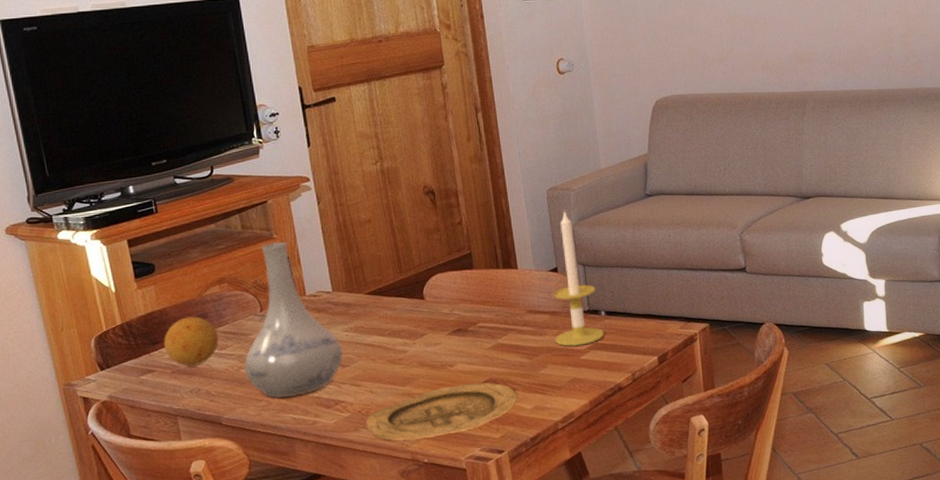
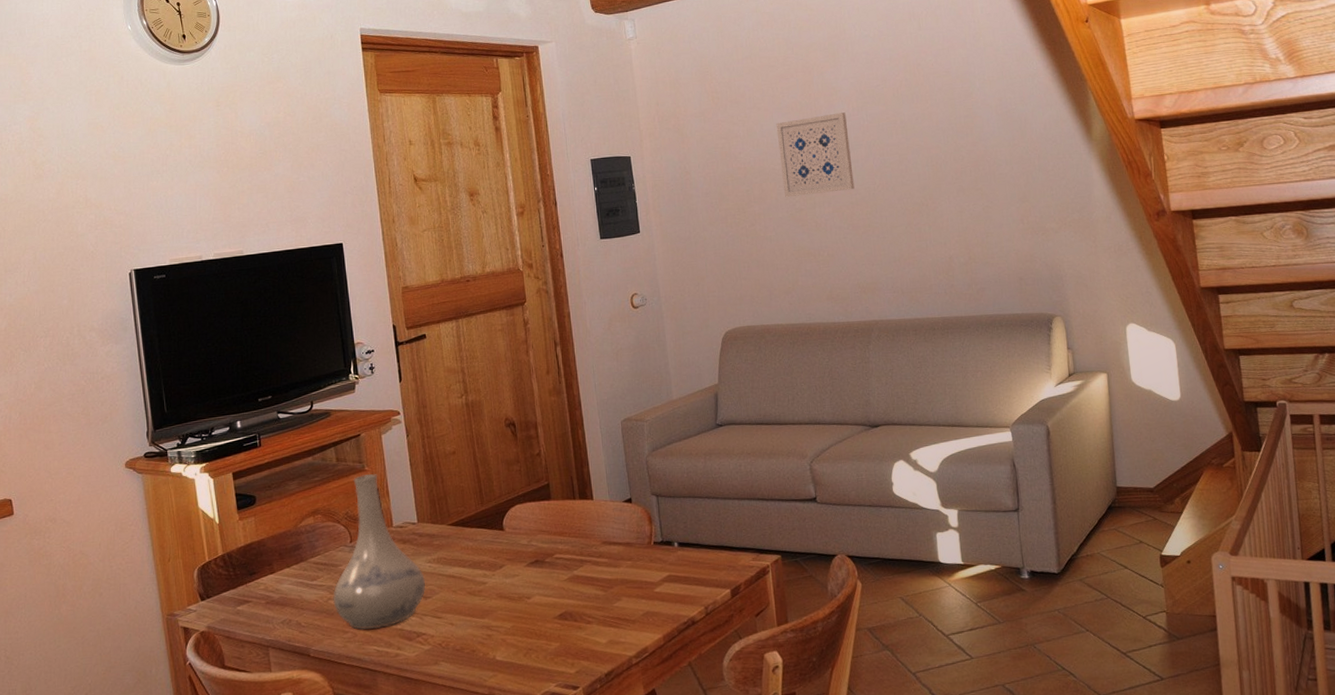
fruit: present [164,316,219,366] -> none [260,547,310,597]
plate: present [366,382,518,441] -> none [445,615,592,675]
candle: present [553,209,605,346] -> none [627,440,678,579]

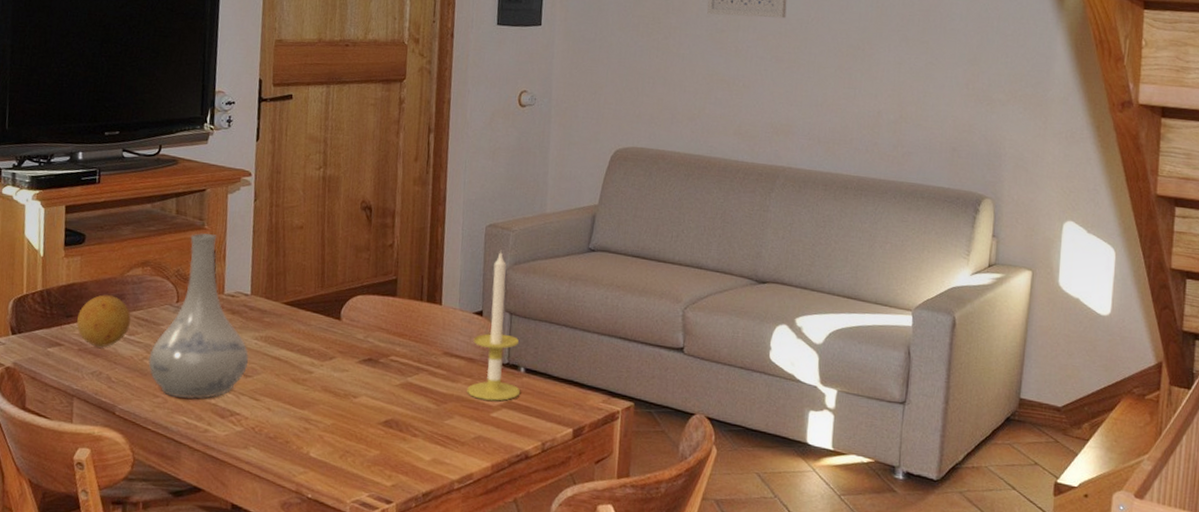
fruit: none [260,547,310,597] -> present [76,294,131,347]
candle: none [627,440,678,579] -> present [467,250,521,401]

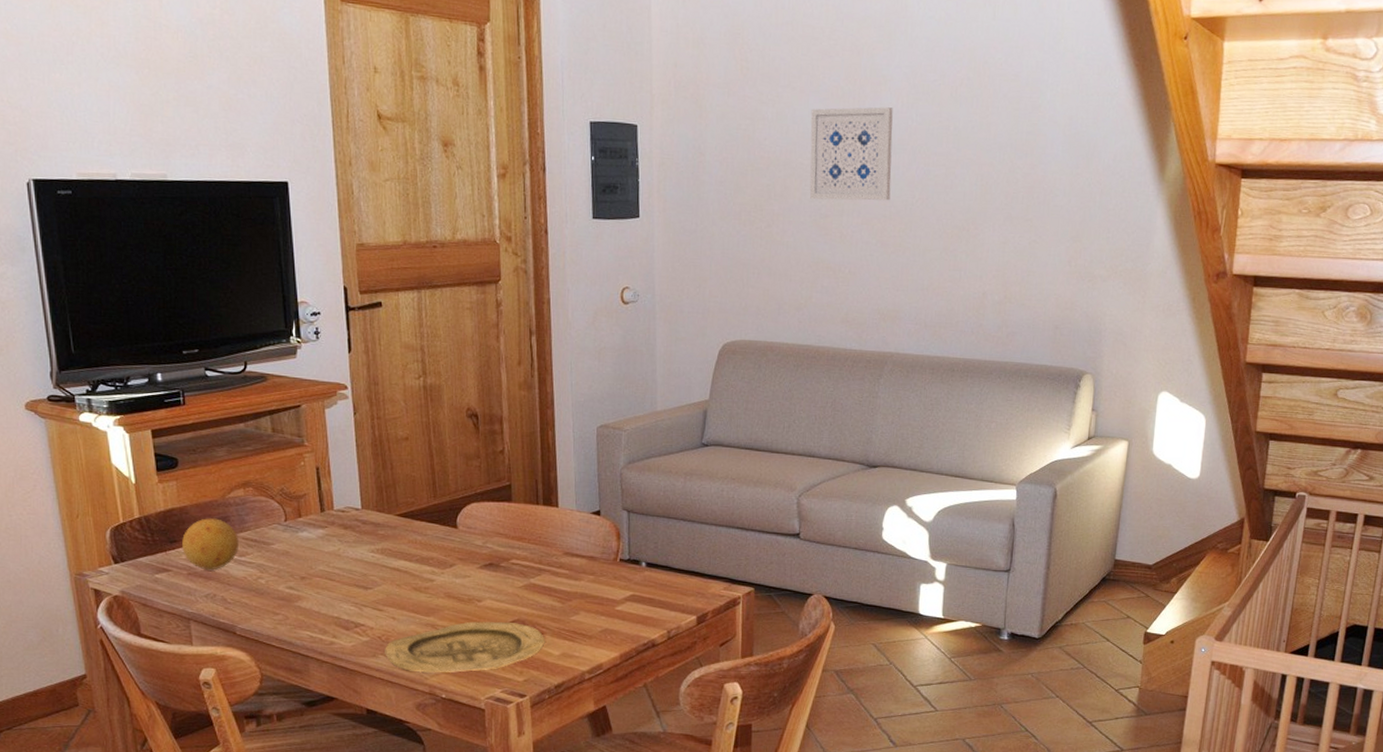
vase: present [148,233,250,399] -> none [263,450,368,614]
plate: none [256,418,417,471] -> present [385,621,545,673]
candle: present [467,250,521,401] -> none [590,450,644,595]

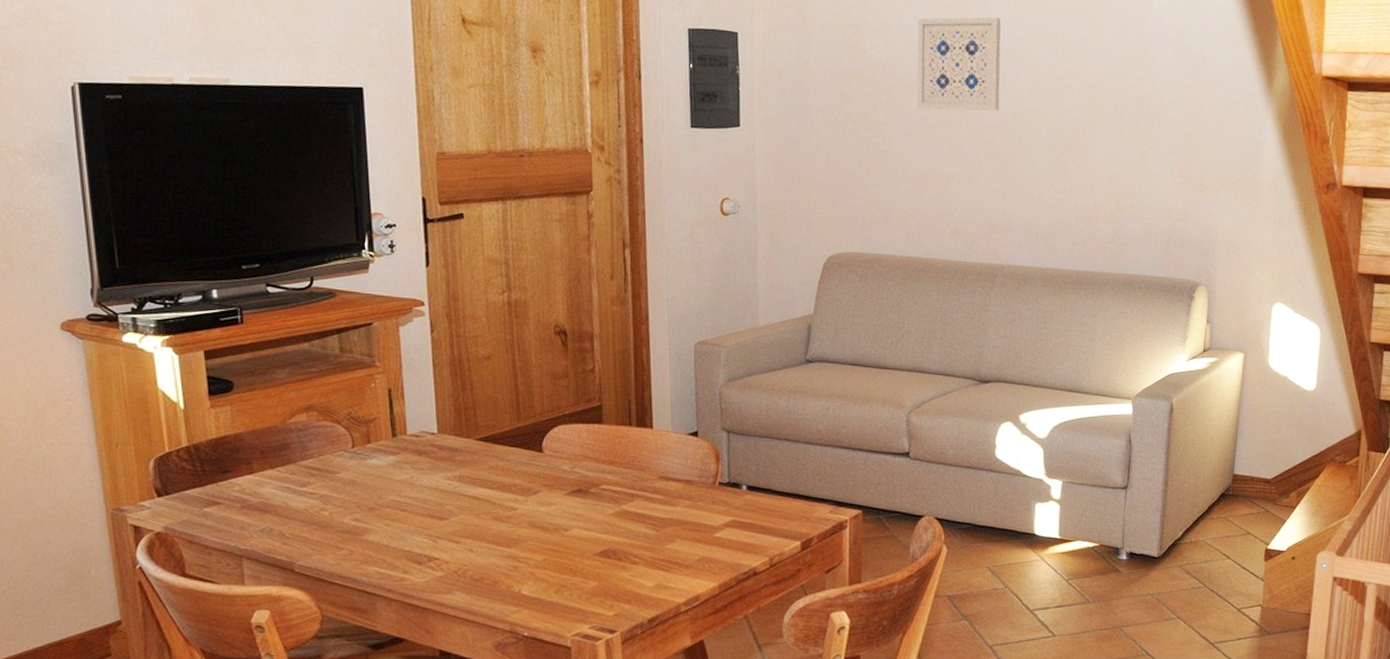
fruit: present [182,518,239,570] -> none [236,445,300,501]
plate: present [385,621,545,673] -> none [461,551,638,609]

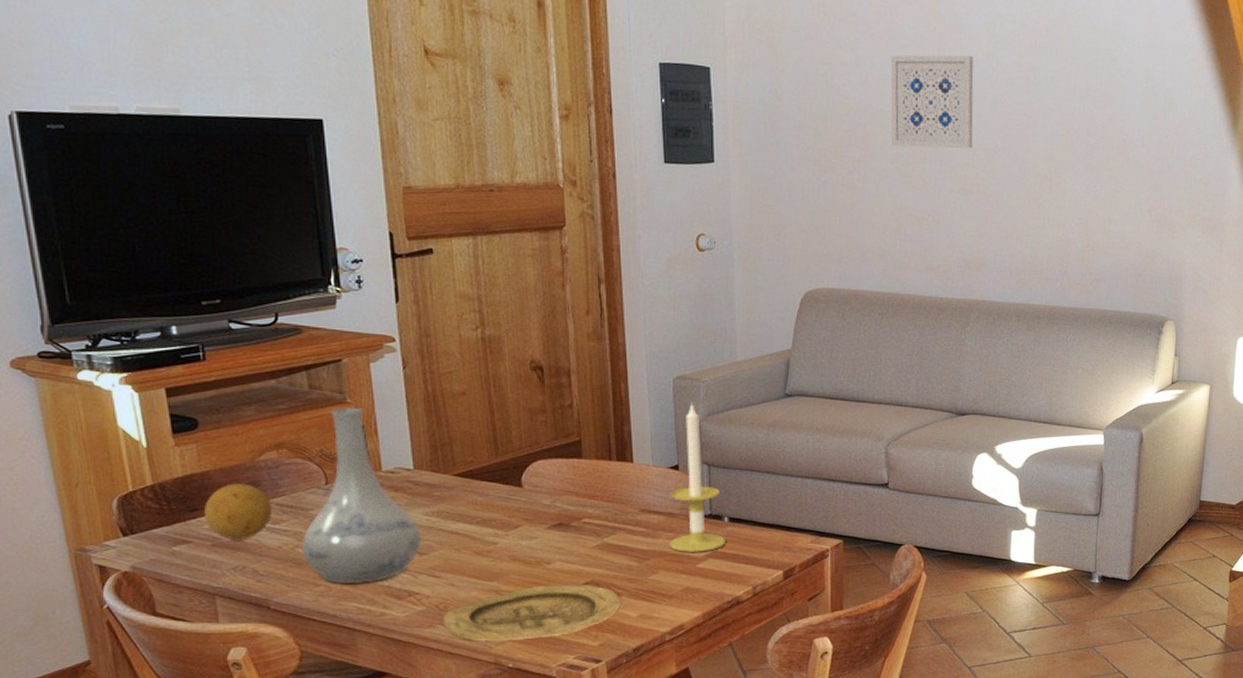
fruit: none [236,445,300,501] -> present [204,483,272,539]
vase: none [326,371,443,548] -> present [301,408,422,585]
plate: none [461,551,638,609] -> present [443,584,622,642]
candle: none [687,367,744,521] -> present [669,402,726,552]

